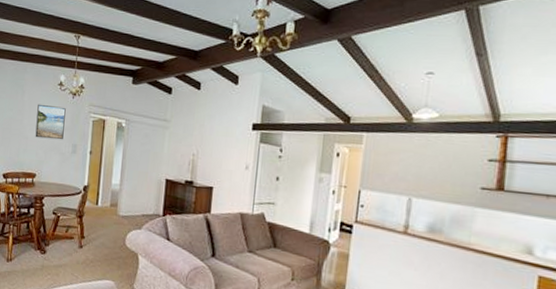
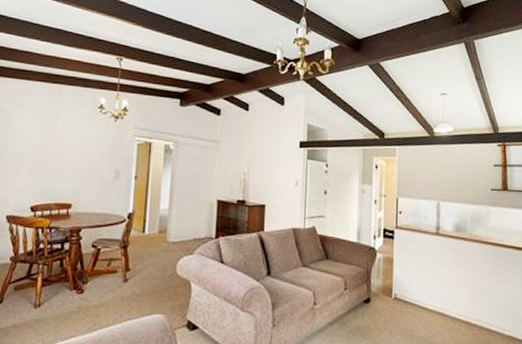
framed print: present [35,104,66,140] -> none [71,128,107,166]

